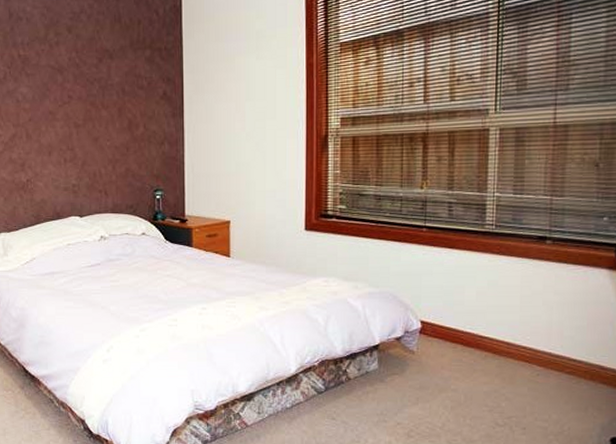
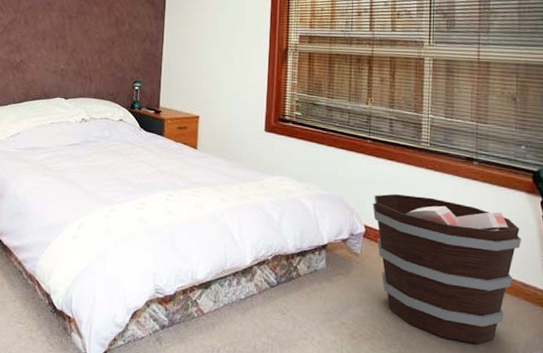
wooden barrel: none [429,284,600,433] -> present [372,194,521,344]

